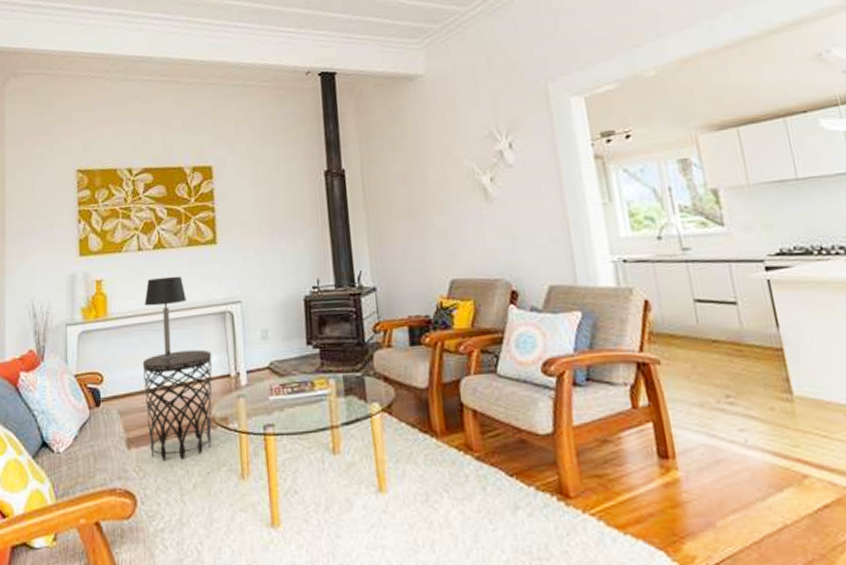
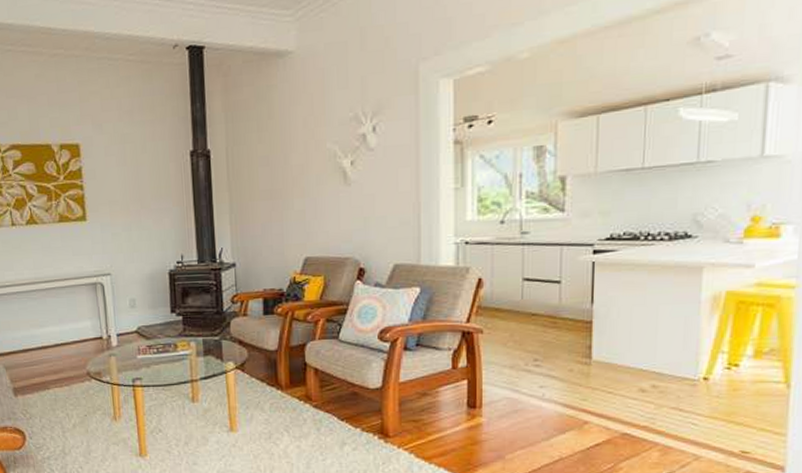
side table: present [142,349,212,461] -> none [22,315,88,406]
table lamp: present [144,276,186,361] -> none [20,250,60,324]

